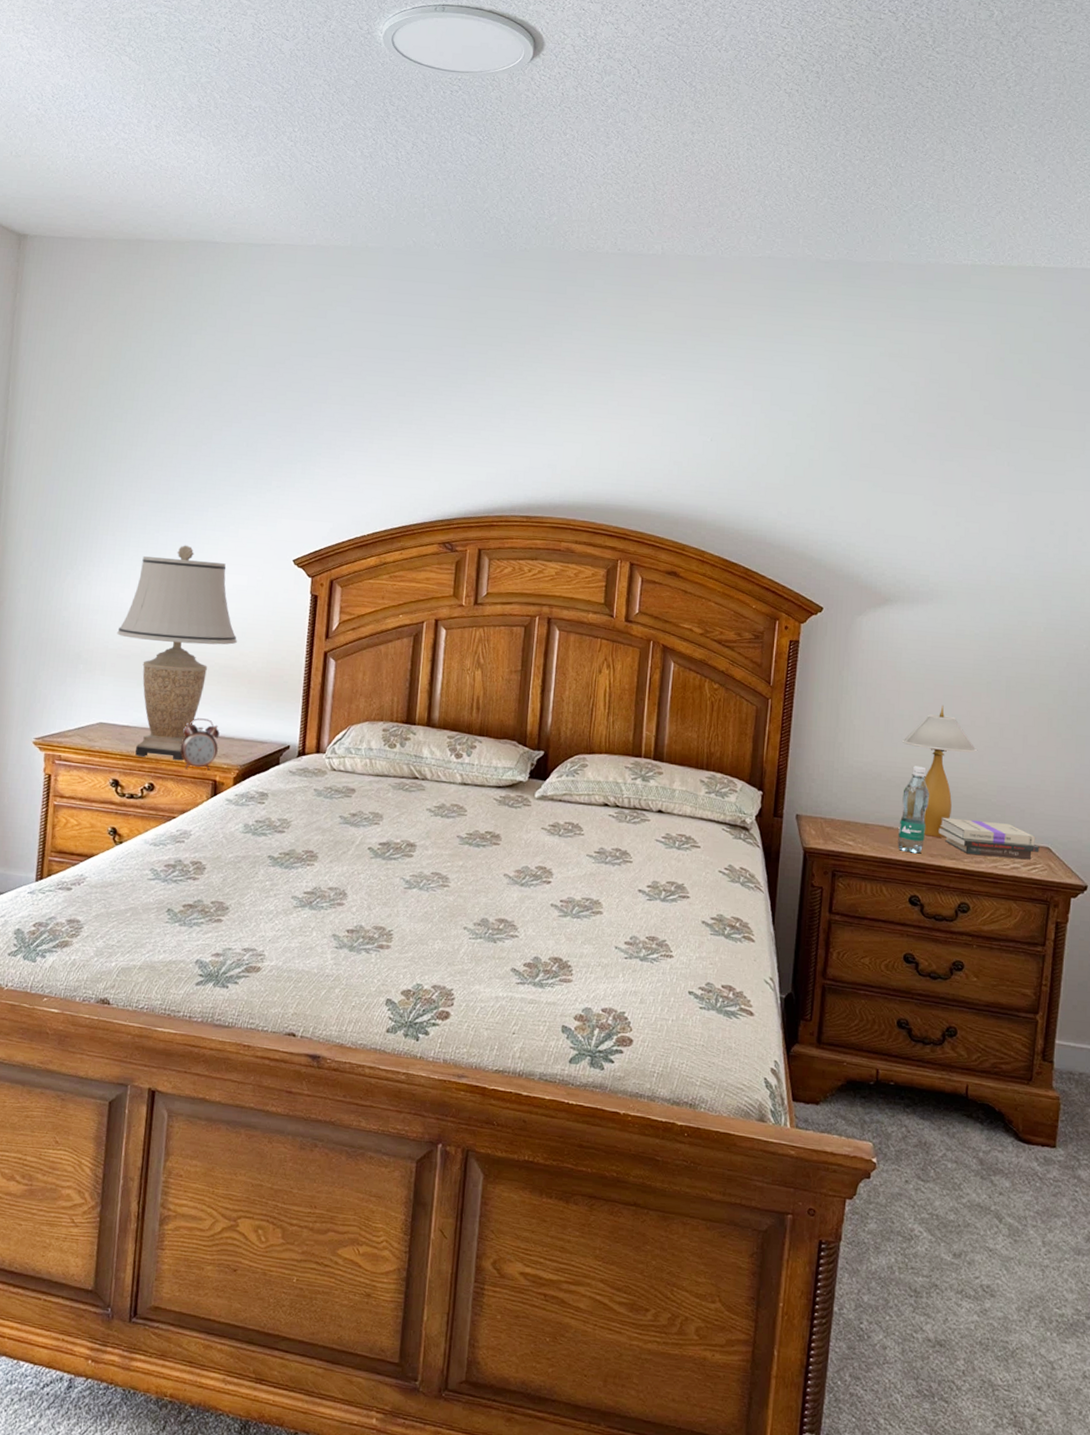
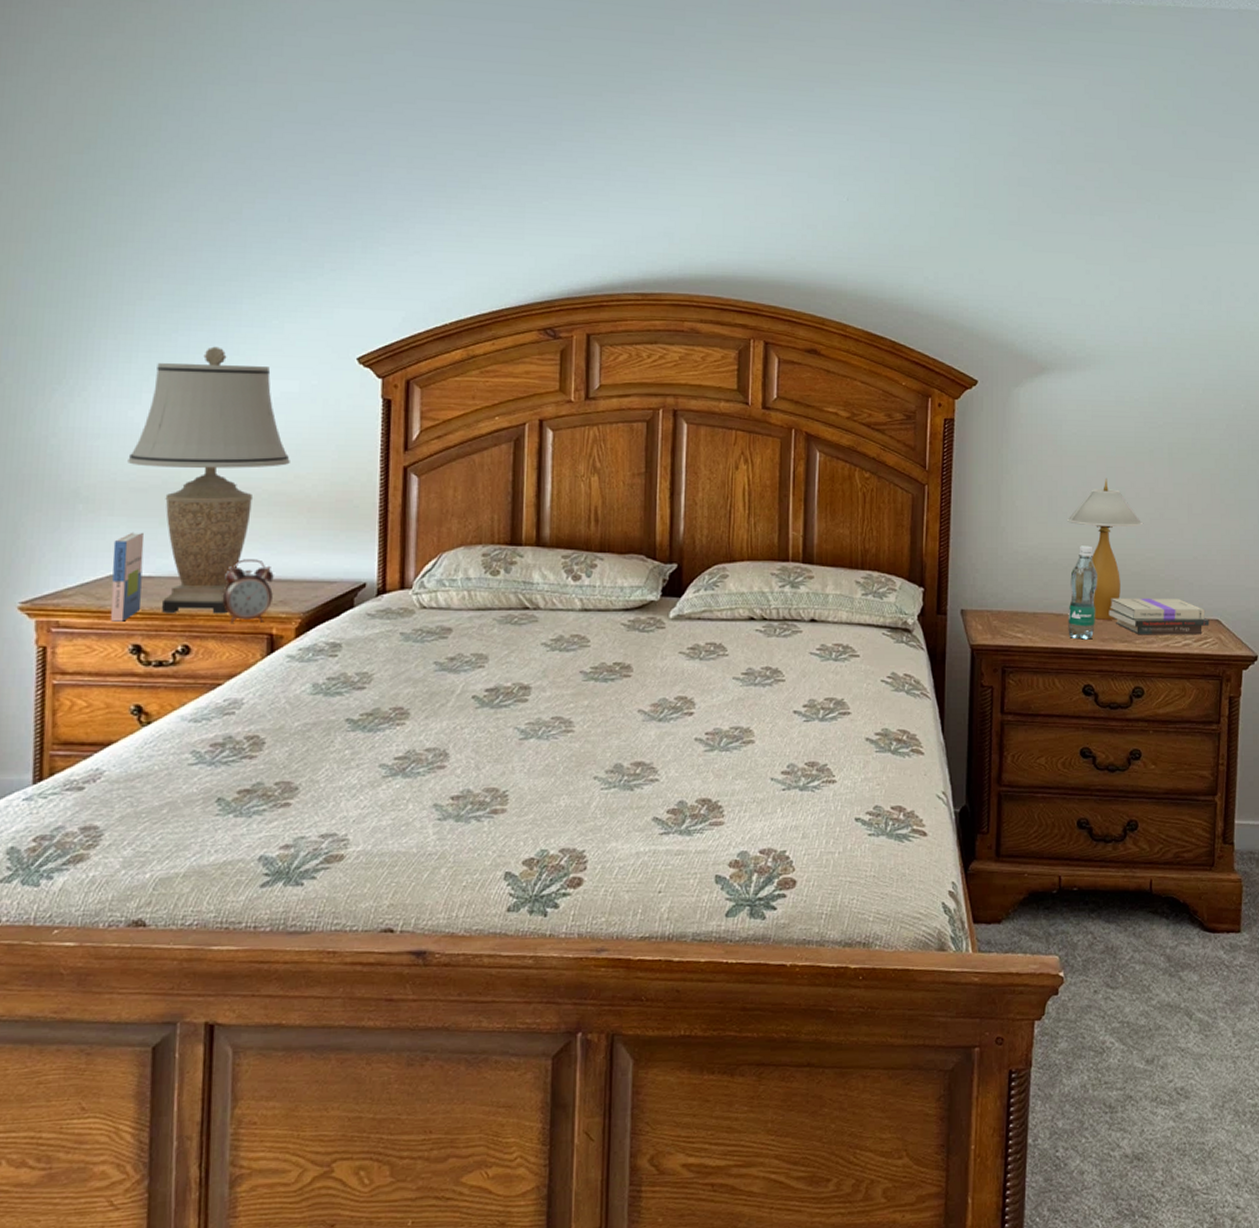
book: none [98,689,126,760] -> present [110,532,145,622]

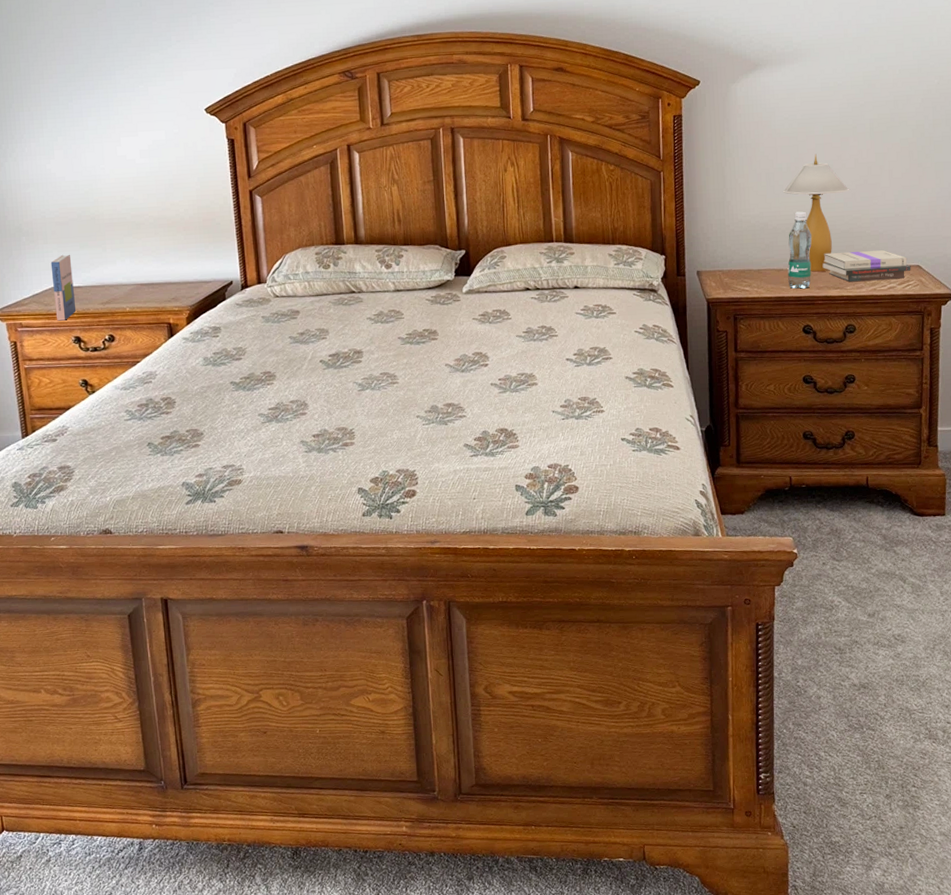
table lamp: present [128,346,290,614] -> none [51,110,166,312]
alarm clock: present [222,559,274,624] -> none [131,268,167,318]

